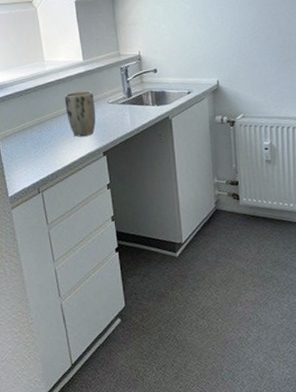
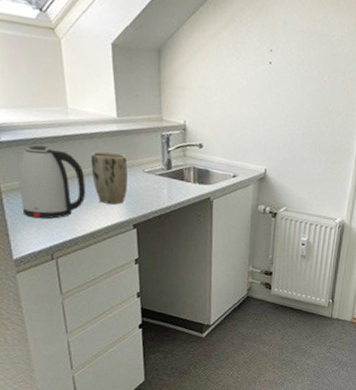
kettle: none [9,95,63,159] -> present [17,145,86,219]

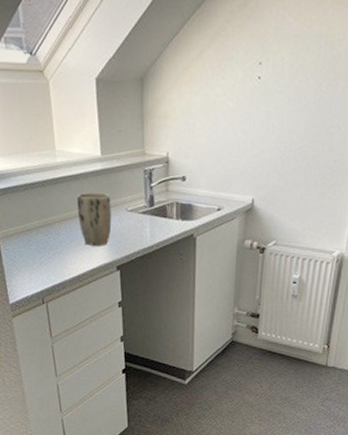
kettle: present [17,145,86,219] -> none [11,190,73,264]

